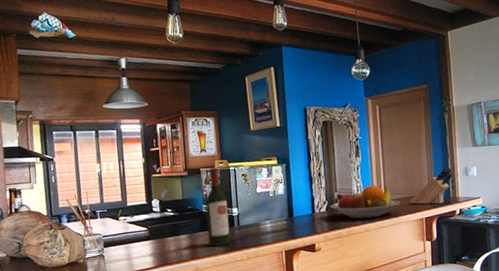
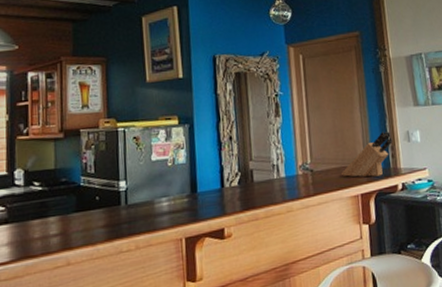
wine bottle: present [205,167,230,247] -> none [84,128,115,233]
fruit bowl: present [330,185,400,219] -> none [244,152,330,196]

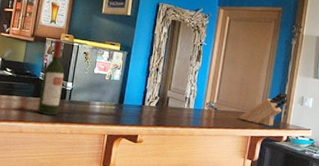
wine bottle: none [84,128,115,233] -> present [37,39,64,116]

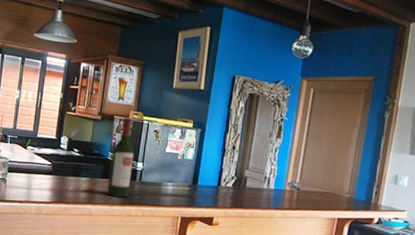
knife block: present [239,92,288,126] -> none [324,171,380,208]

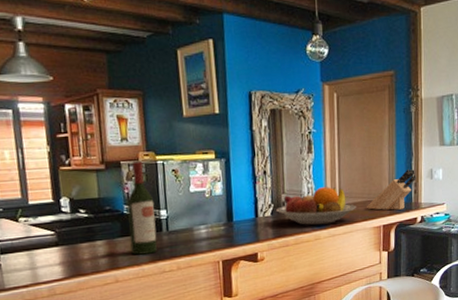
fruit bowl: none [238,170,314,206] -> present [276,187,356,226]
knife block: none [324,171,380,208] -> present [367,169,416,210]

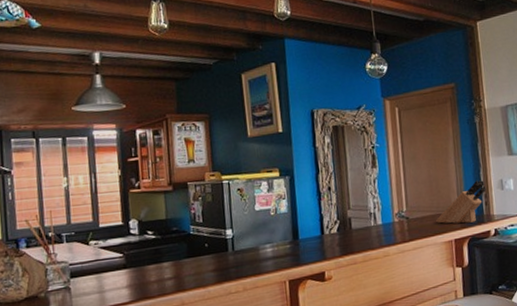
wine bottle: present [127,160,157,255] -> none [193,180,223,276]
fruit bowl: present [276,187,356,226] -> none [342,201,425,242]

